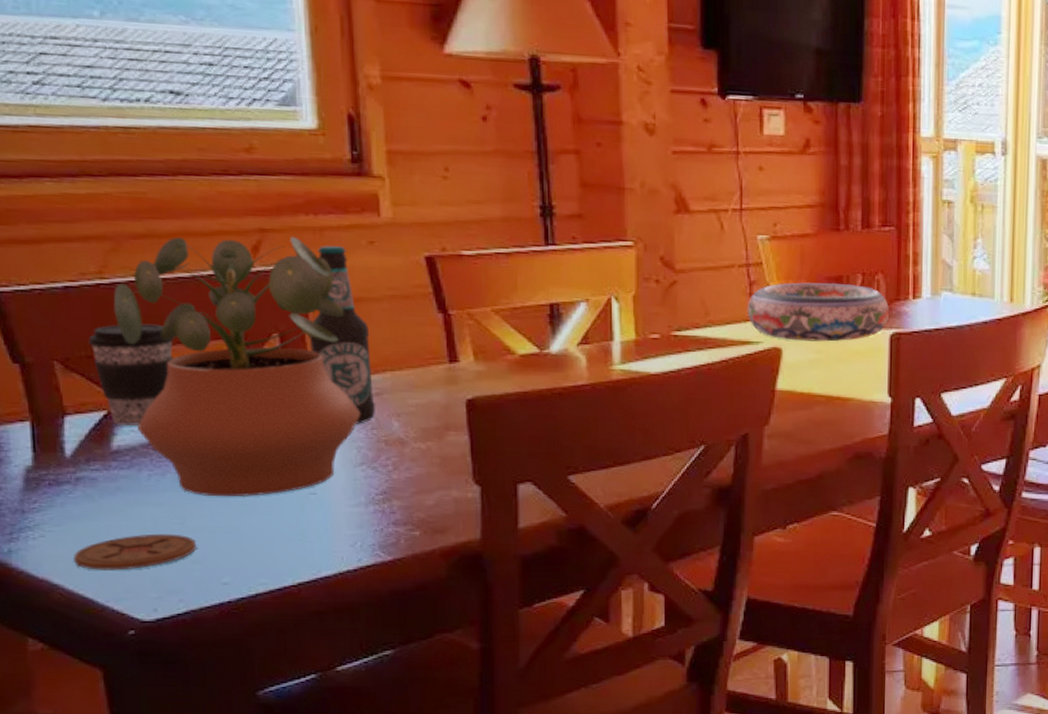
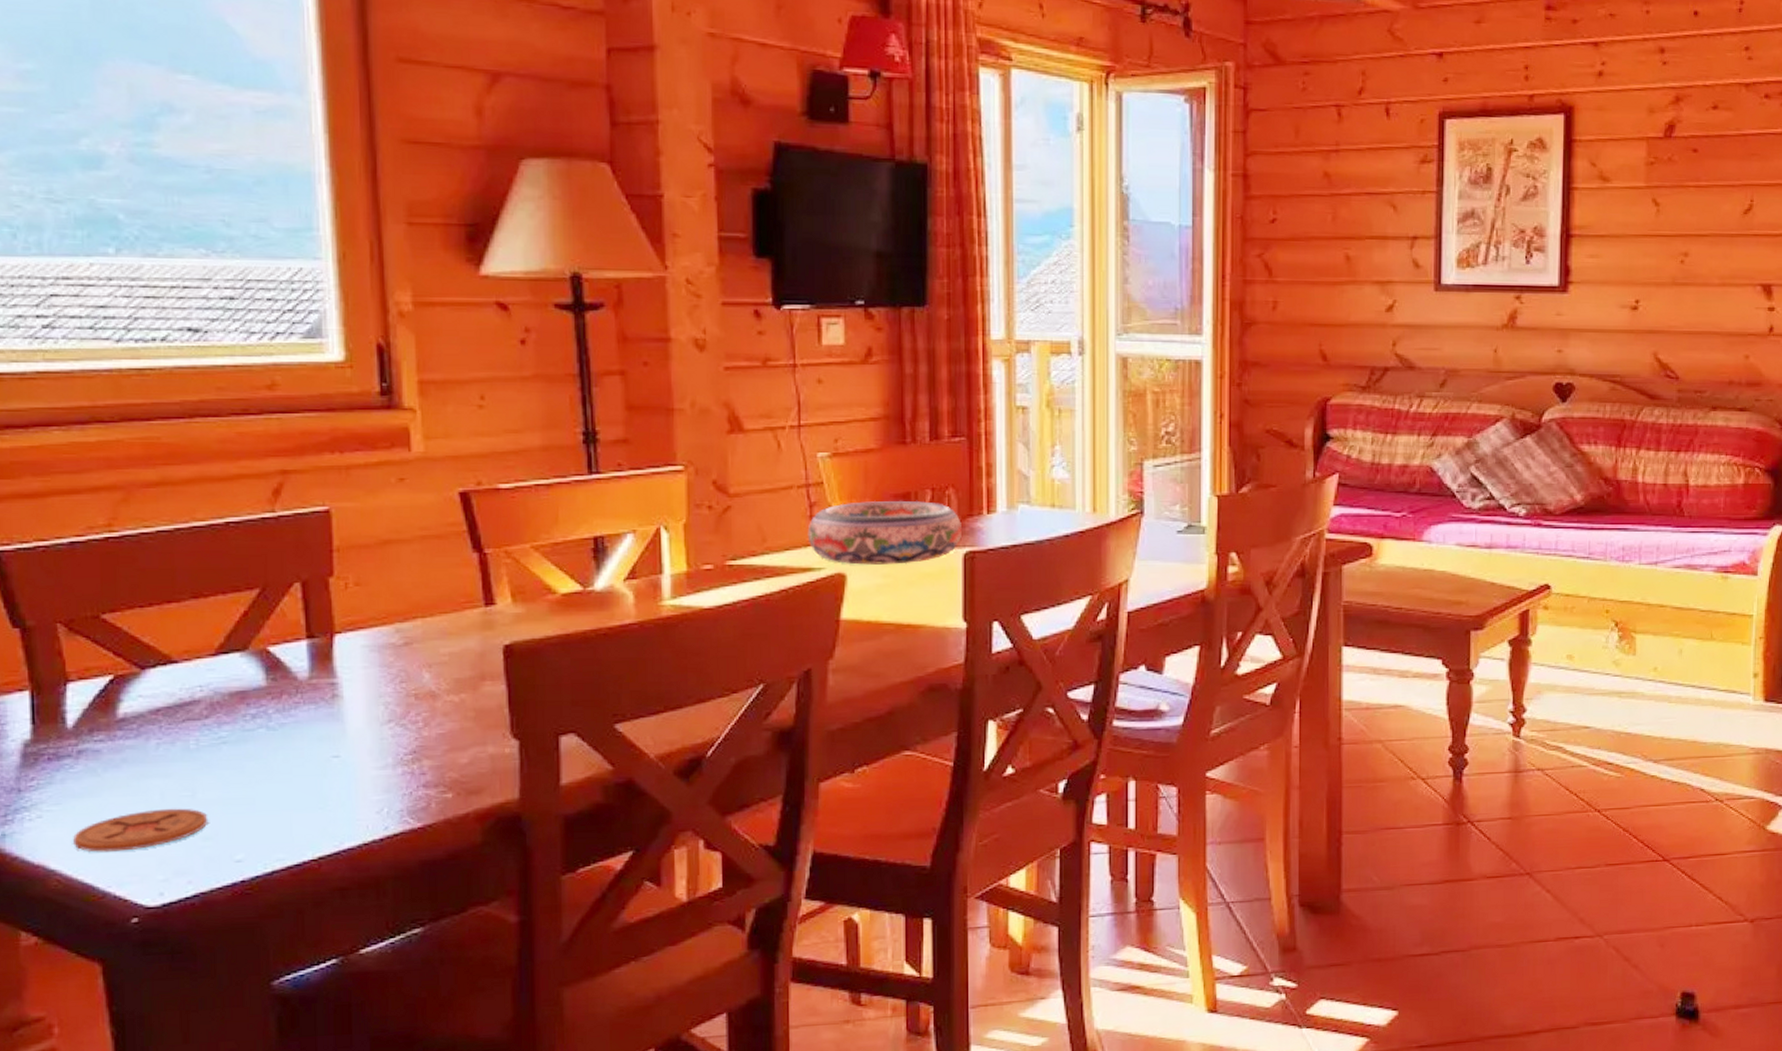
coffee cup: present [88,324,174,426] -> none [94,578,187,690]
potted plant: present [113,236,360,497] -> none [123,477,388,765]
bottle: present [308,246,376,424] -> none [333,485,406,678]

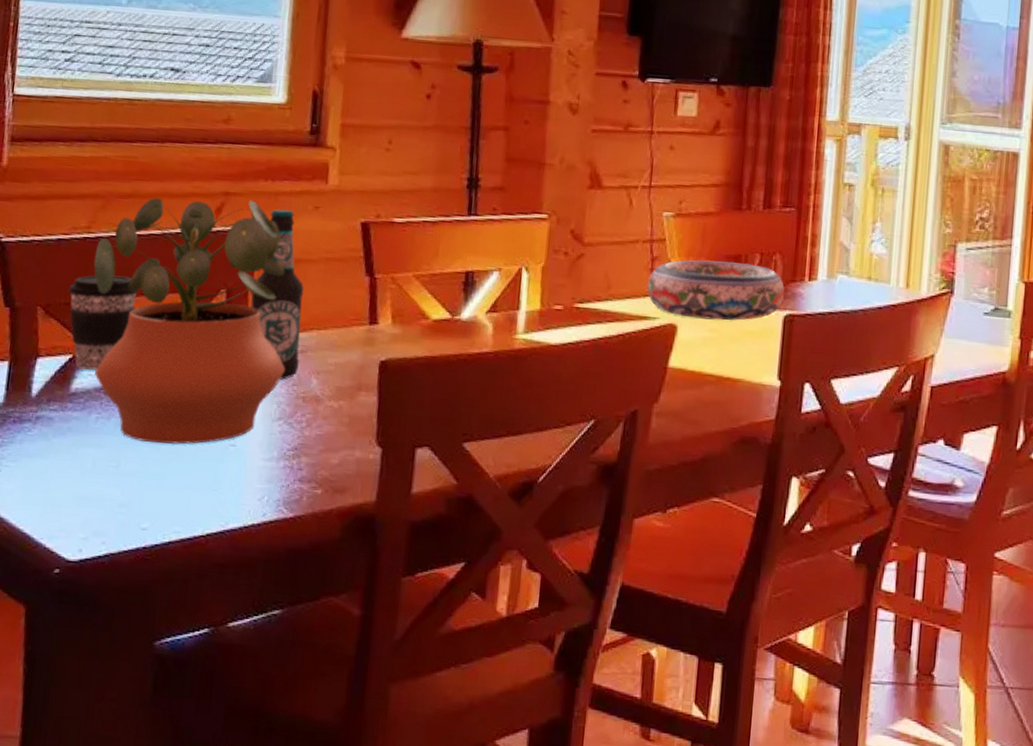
coaster: present [73,808,207,852] -> none [21,475,125,509]
coffee cup: none [94,578,187,690] -> present [68,275,138,370]
potted plant: none [123,477,388,765] -> present [93,198,285,445]
bottle: none [333,485,406,678] -> present [251,209,304,380]

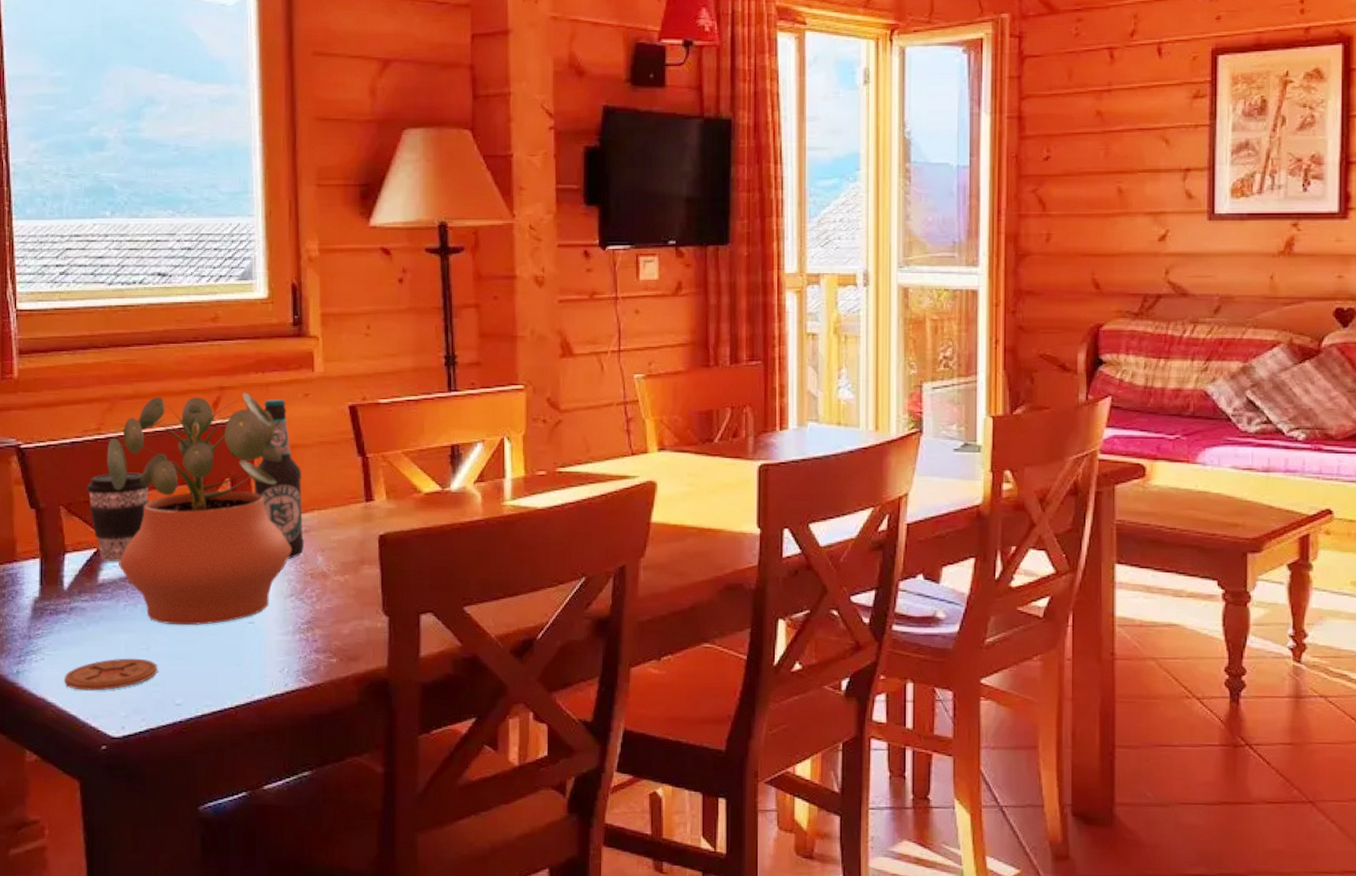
coaster: none [21,475,125,509] -> present [64,658,157,691]
bowl: present [647,260,785,321] -> none [624,418,758,475]

